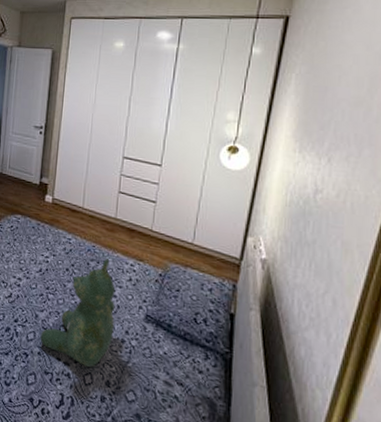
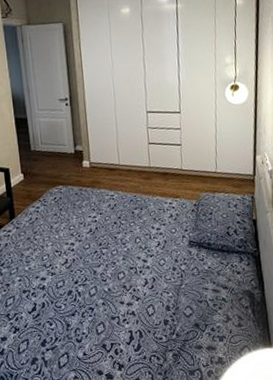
teddy bear: present [40,258,116,367] -> none [101,203,166,301]

